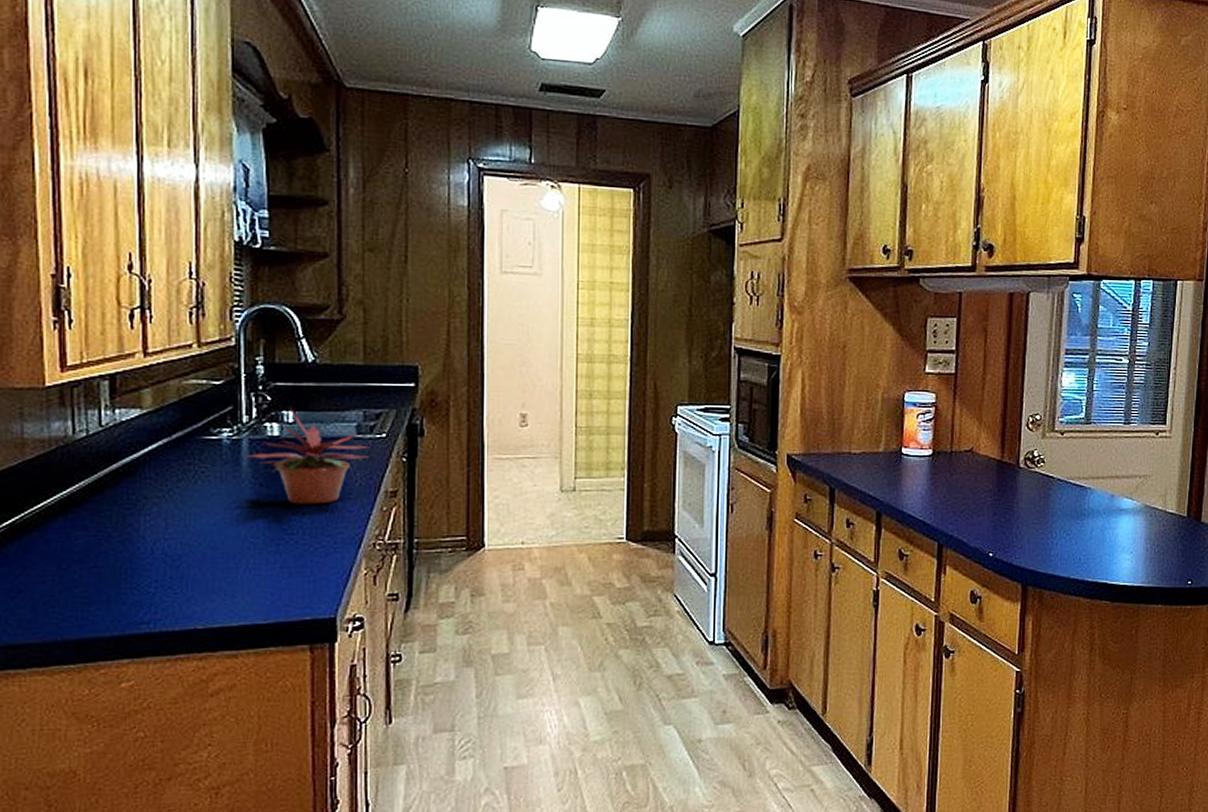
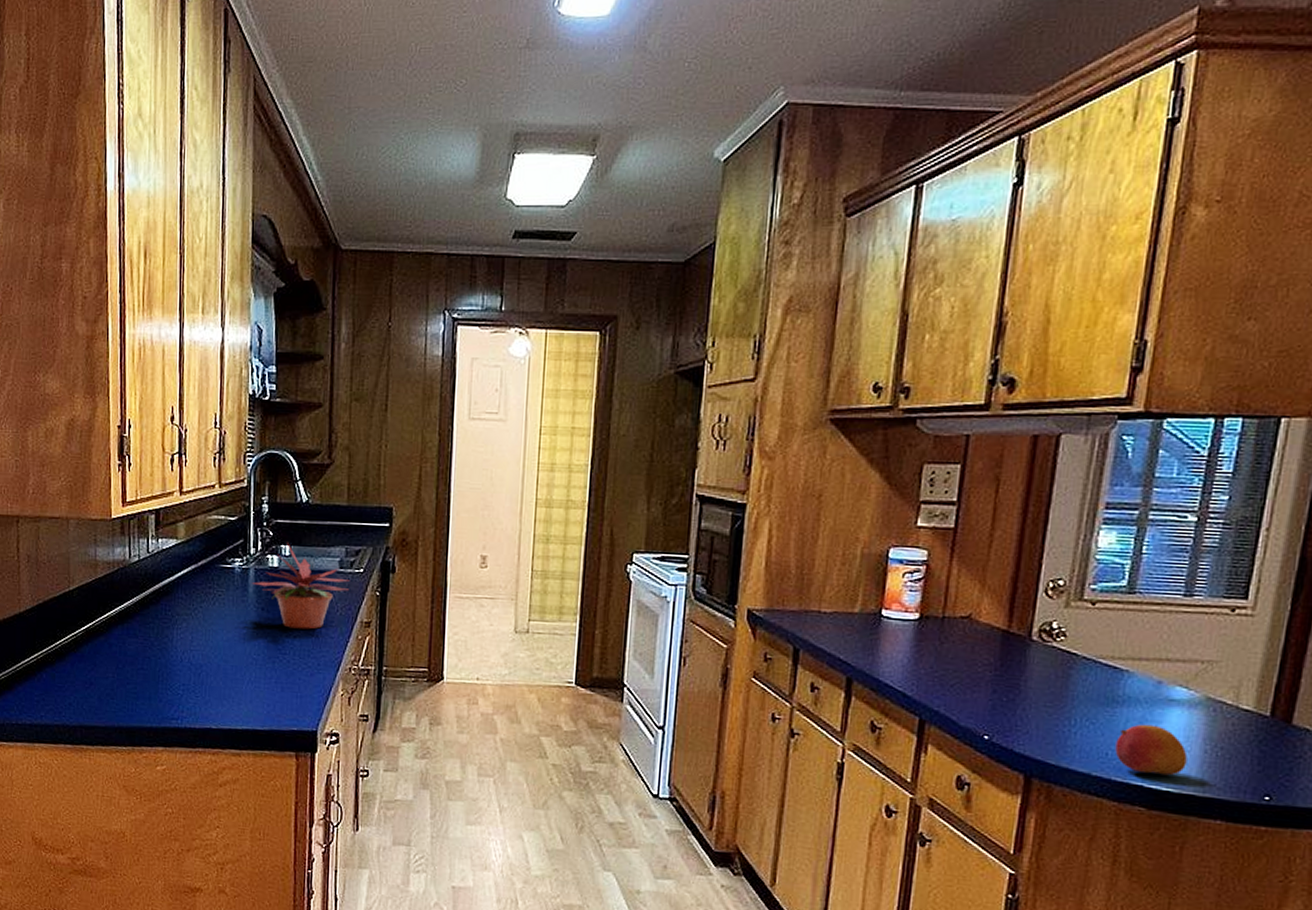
fruit: none [1085,531,1135,573] -> present [1115,724,1188,776]

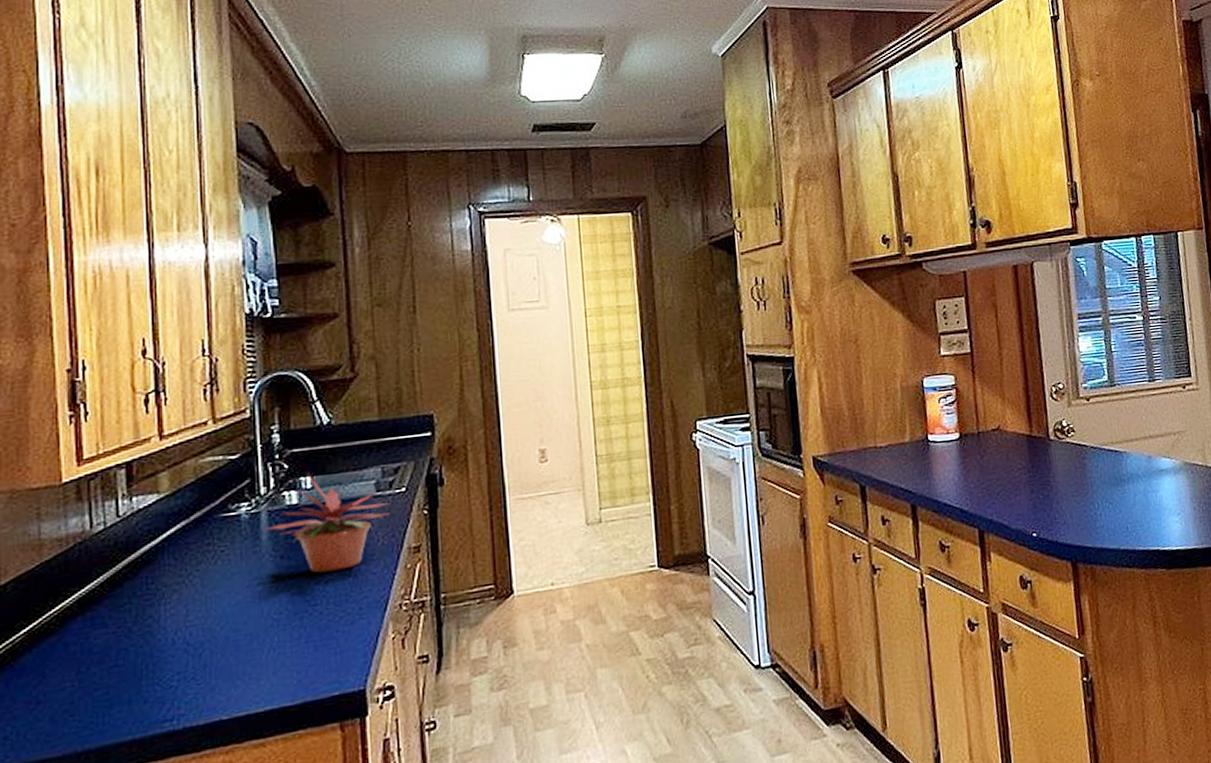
fruit: present [1115,724,1188,776] -> none [1131,494,1185,538]

